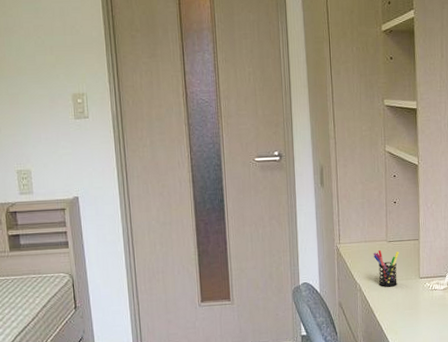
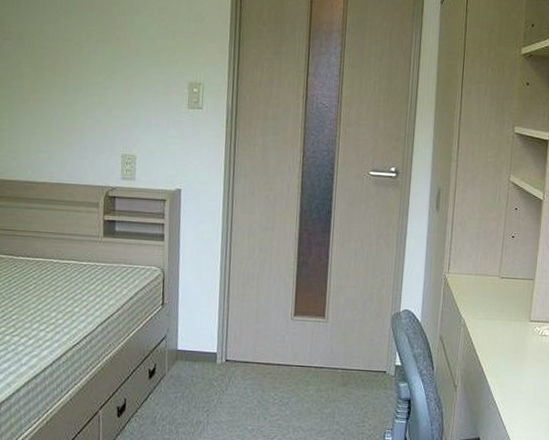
pen holder: present [373,250,399,287] -> none [482,286,511,326]

